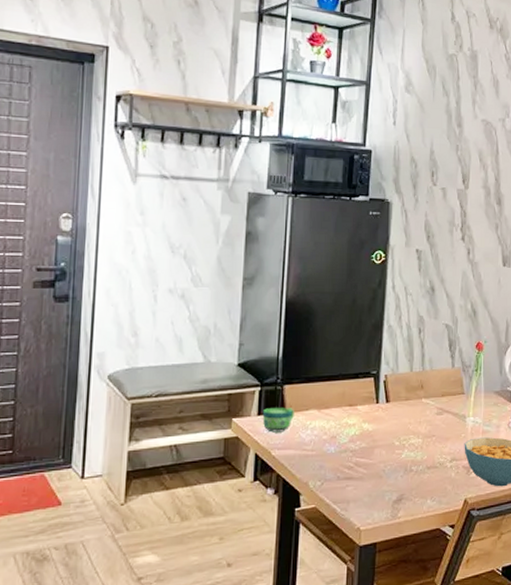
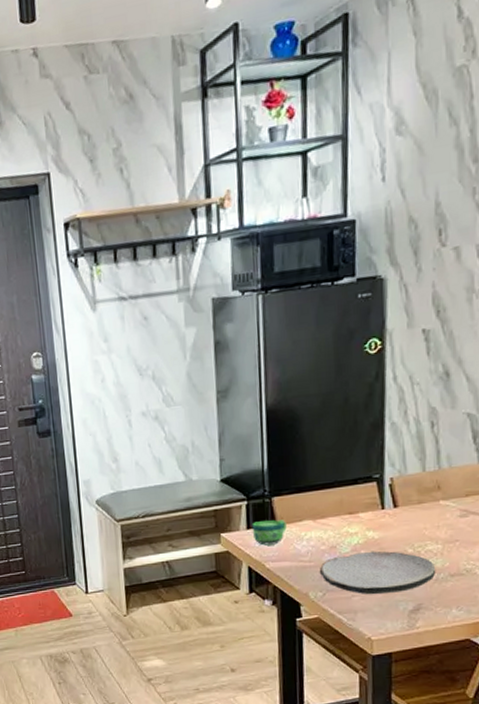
plate: none [320,442,417,485] -> present [320,551,436,595]

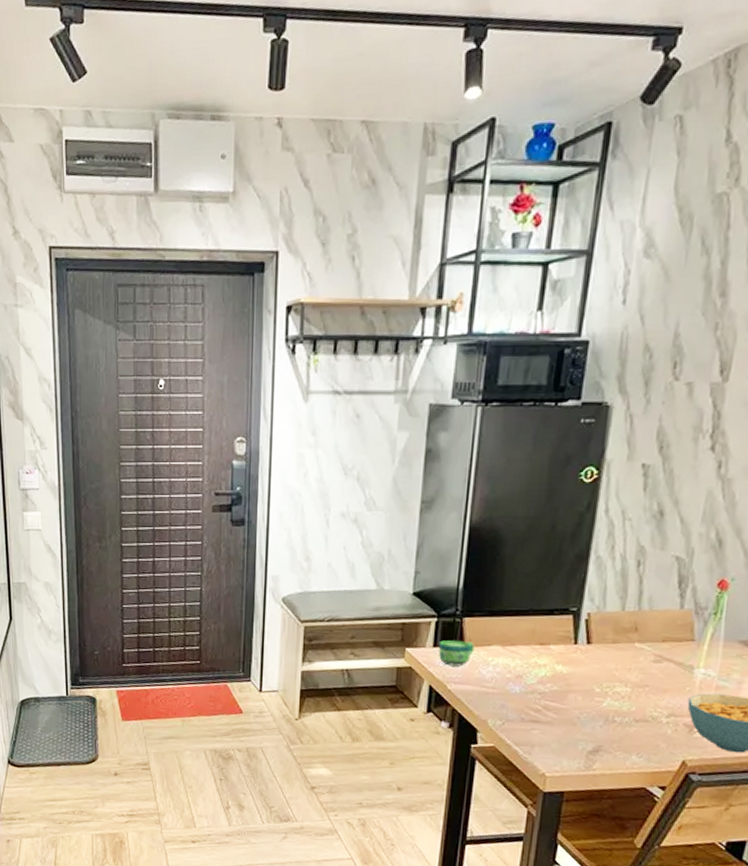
plate: present [320,551,436,595] -> none [502,685,622,731]

